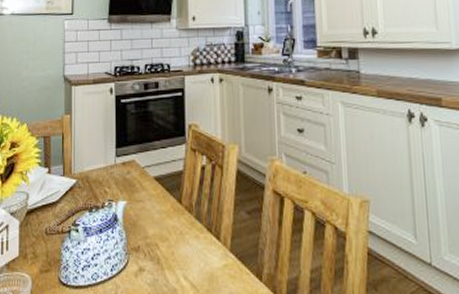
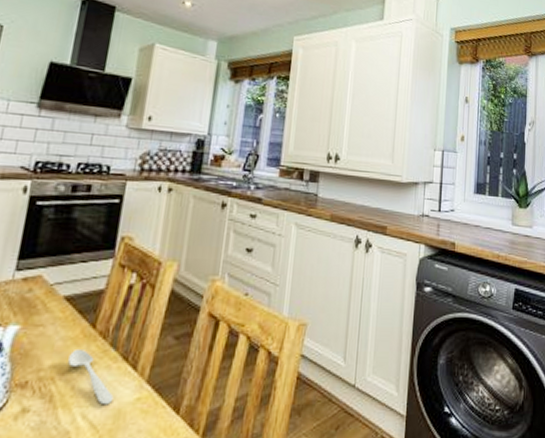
spoon: none [166,222,206,269] -> present [68,350,114,405]

